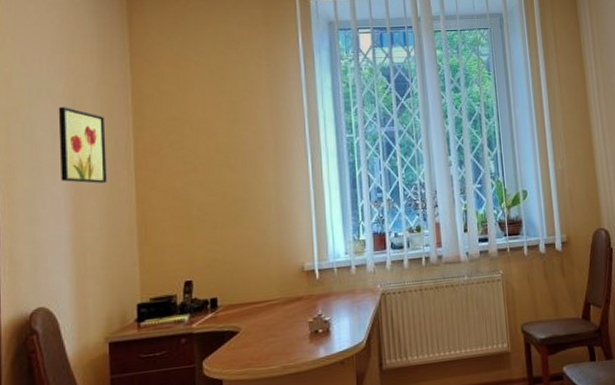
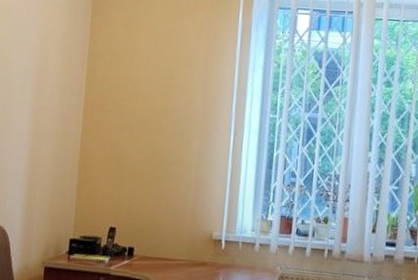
wall art: present [58,107,107,184] -> none [25,55,64,127]

